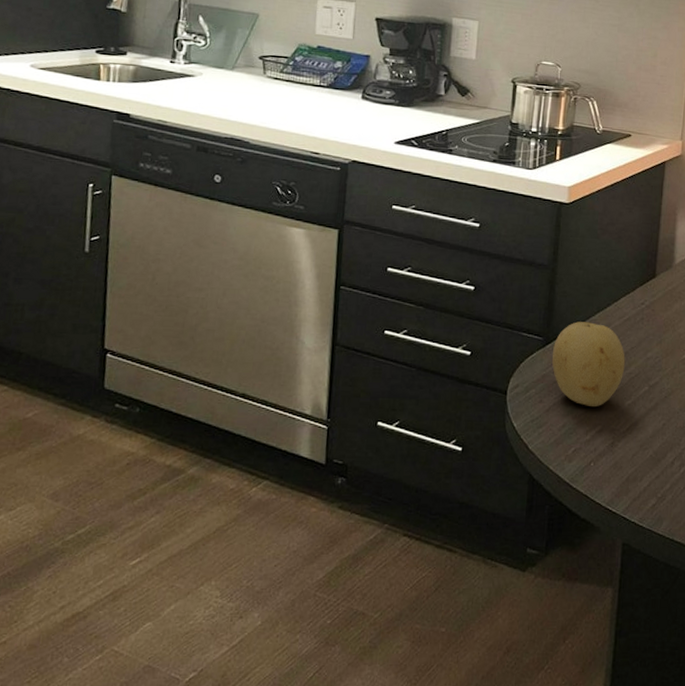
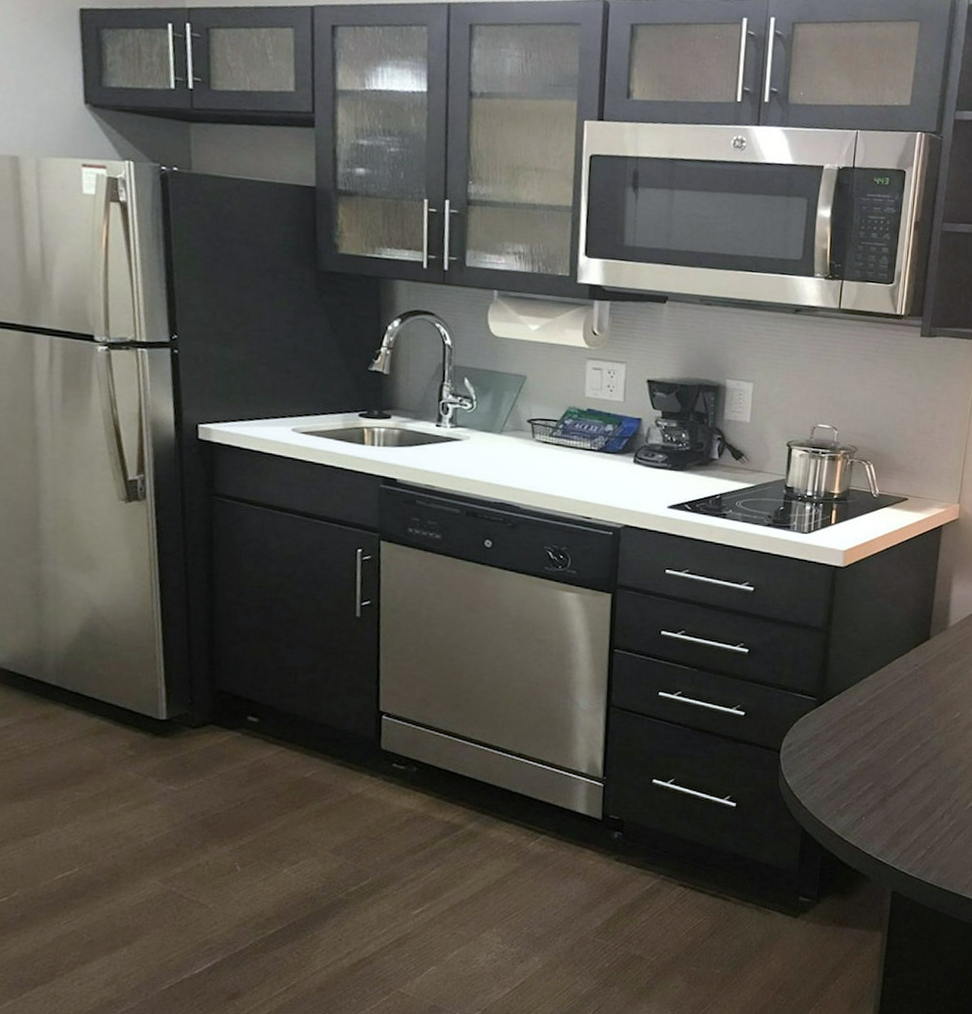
fruit: present [551,321,625,408] -> none [825,683,898,765]

